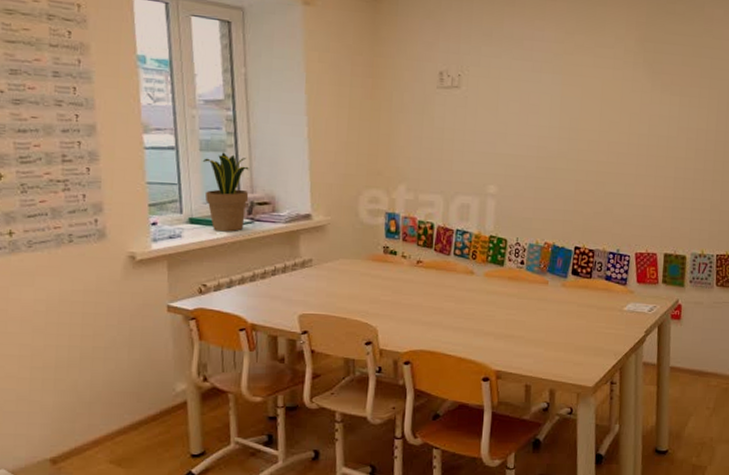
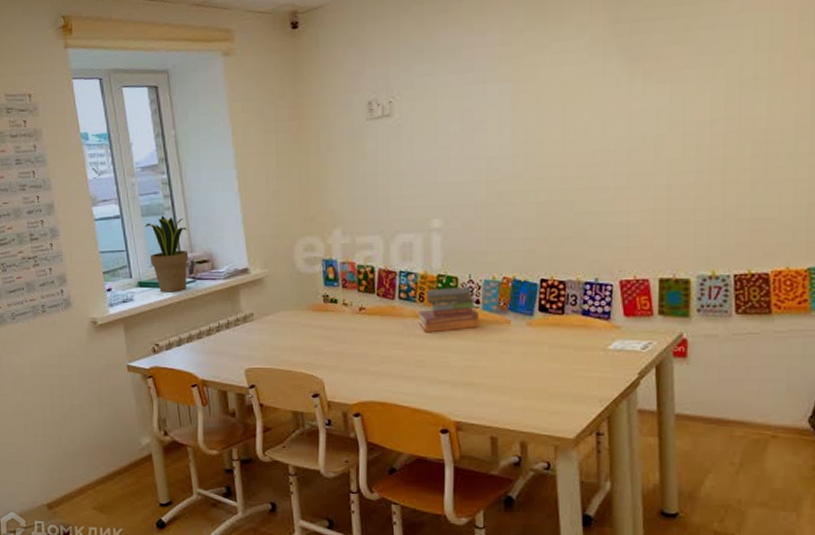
books: none [469,248,523,288] -> present [418,286,479,333]

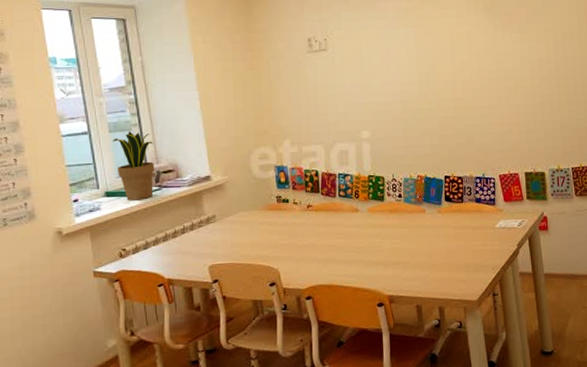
books: present [418,286,479,333] -> none [354,183,402,224]

